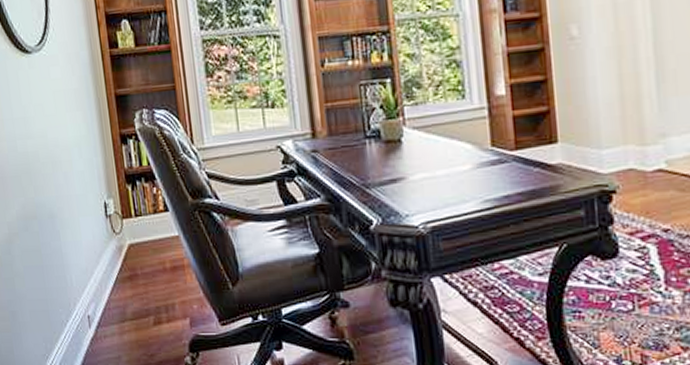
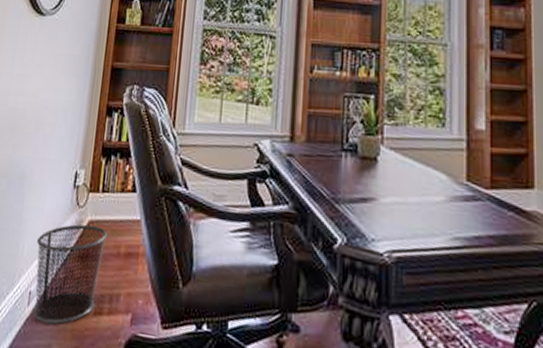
waste bin: none [82,248,153,339] -> present [32,224,107,325]

